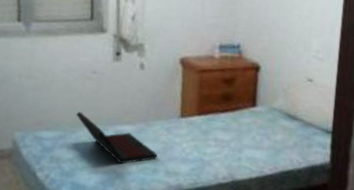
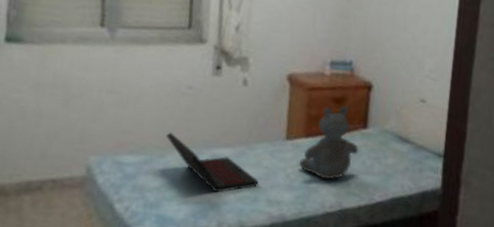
stuffed bear: none [193,86,249,154] -> present [299,106,359,180]

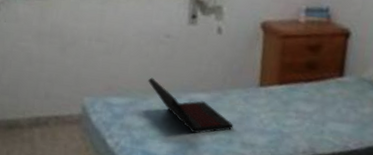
stuffed bear: present [299,106,359,180] -> none [272,54,334,126]

